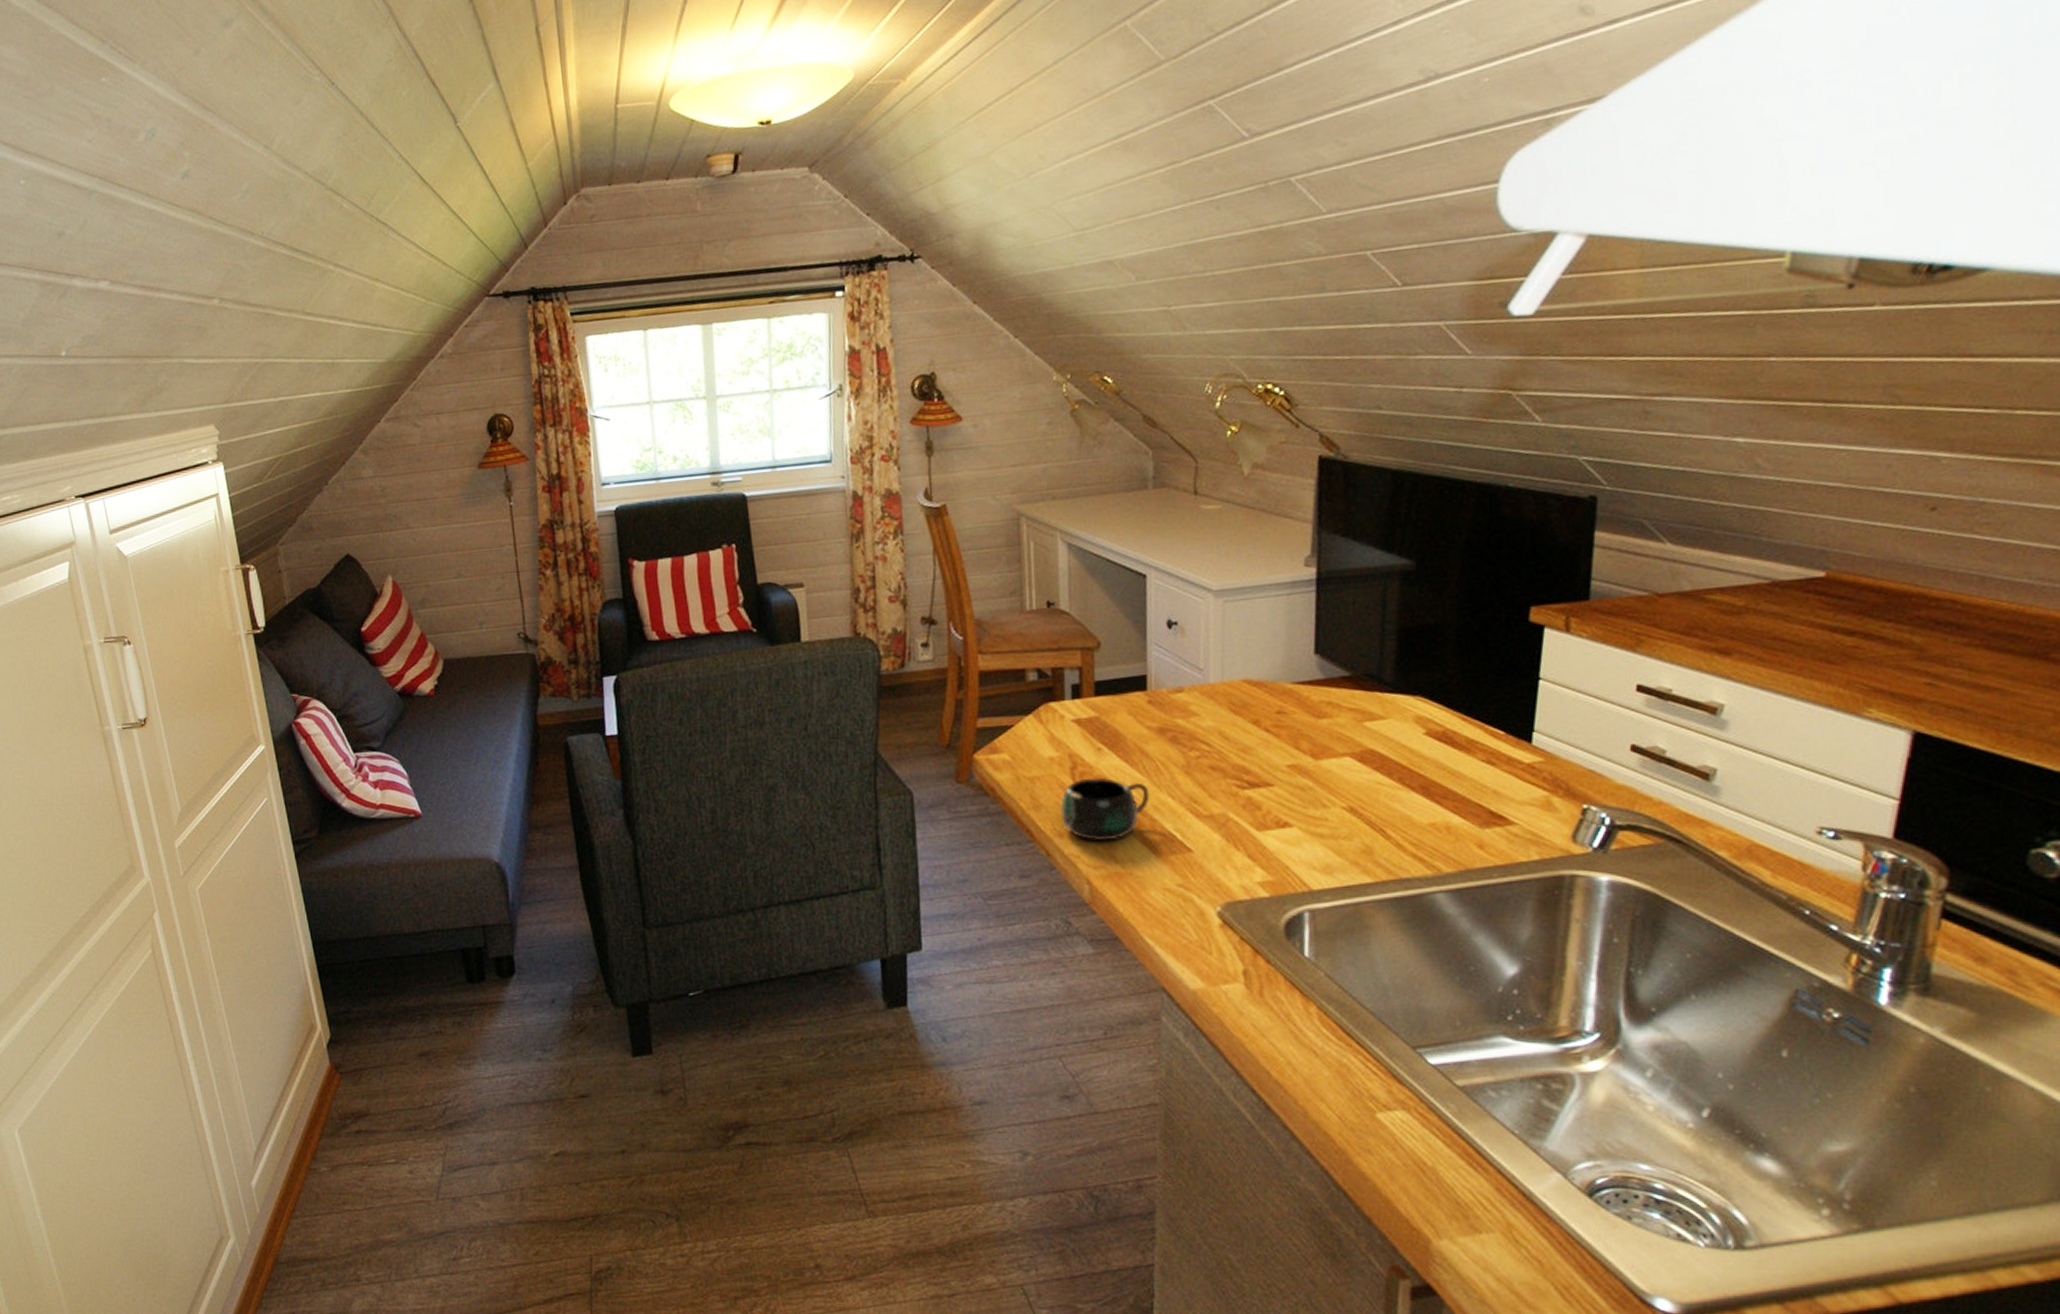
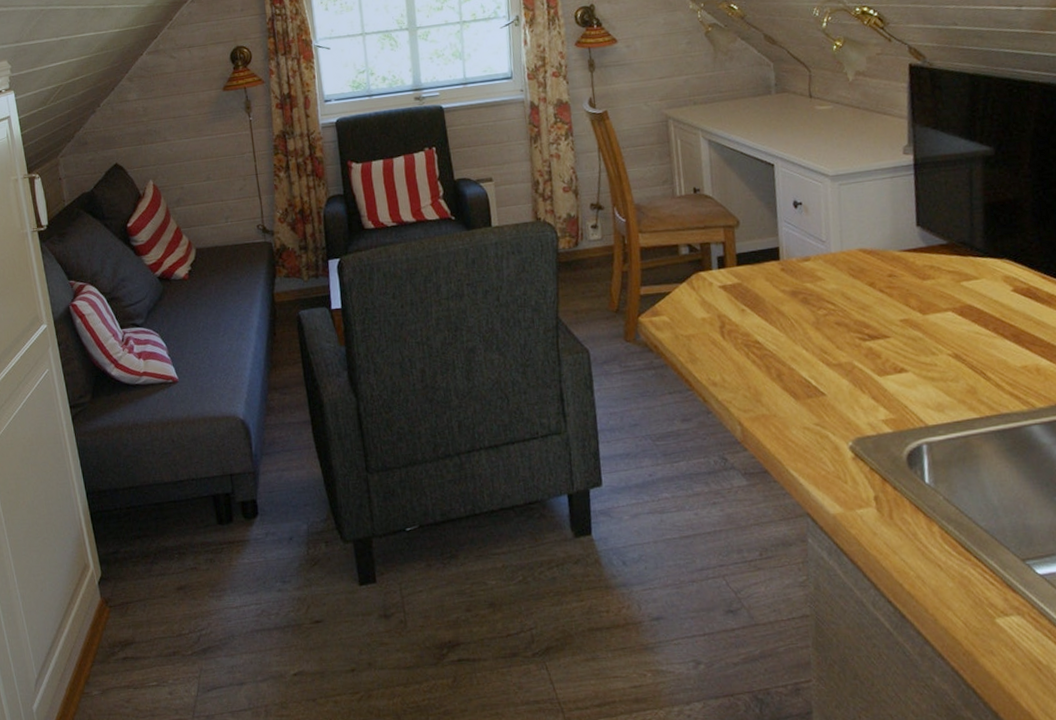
mug: present [1061,777,1150,841] -> none [713,334,788,388]

